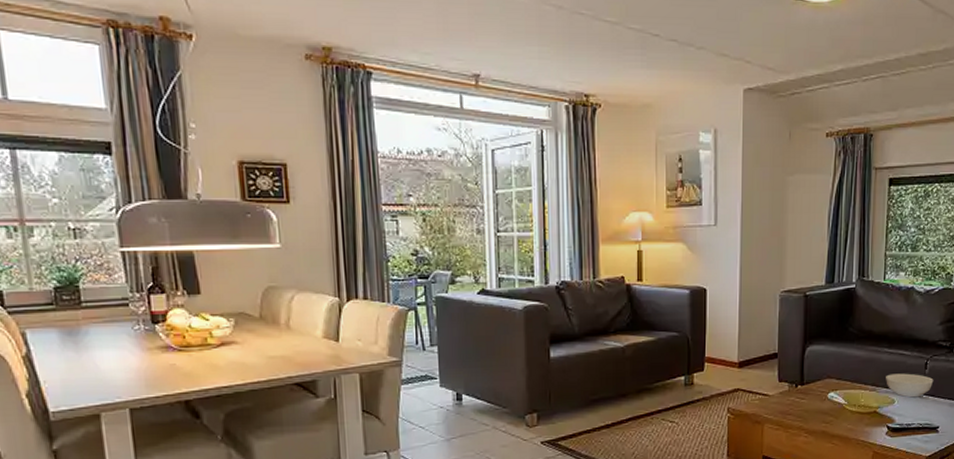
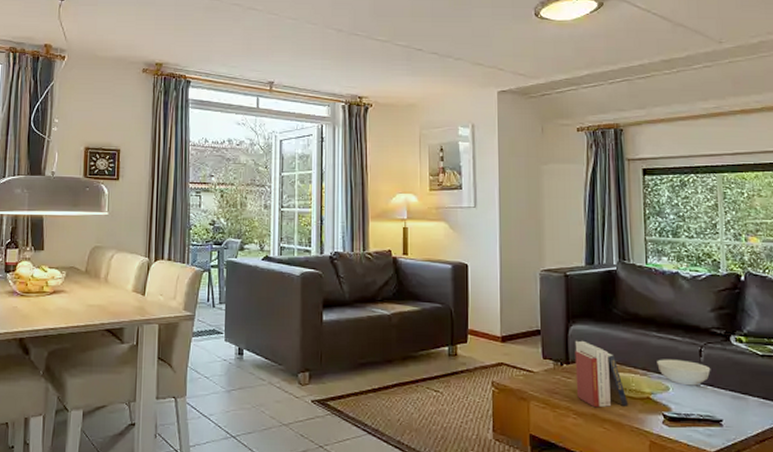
books: none [809,361,857,425] -> present [575,340,629,408]

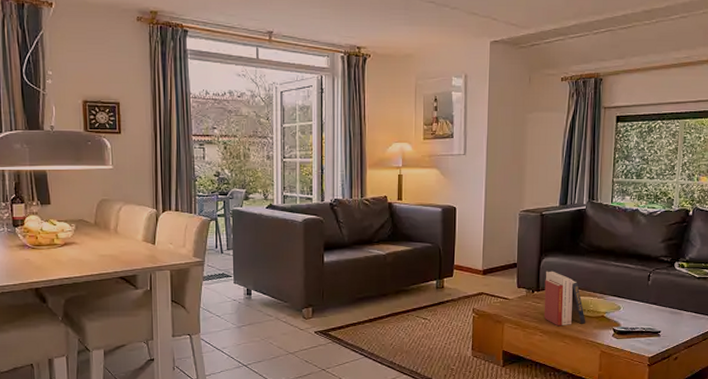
bowl: present [657,359,711,386] -> none [612,284,656,305]

